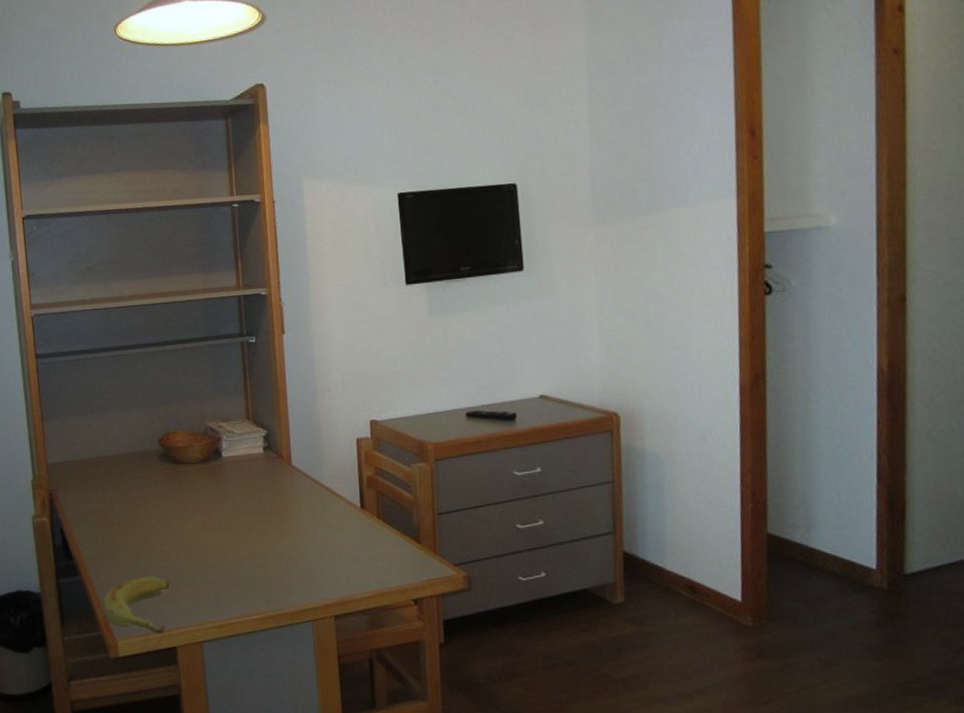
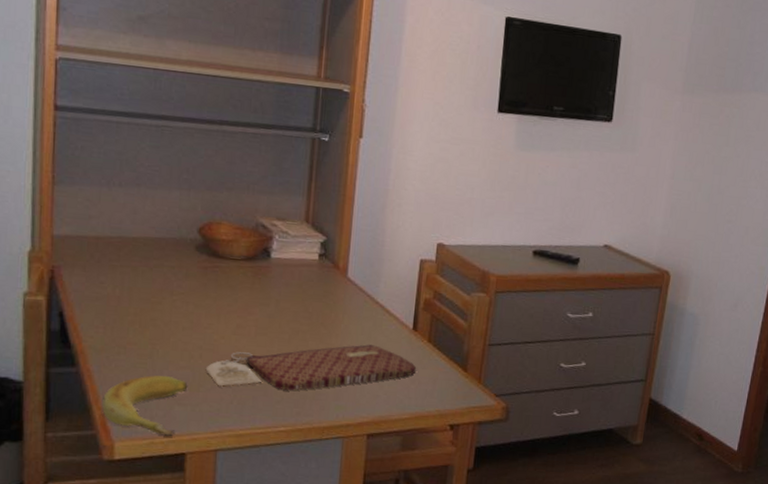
placemat: none [182,527,371,582] -> present [205,344,417,390]

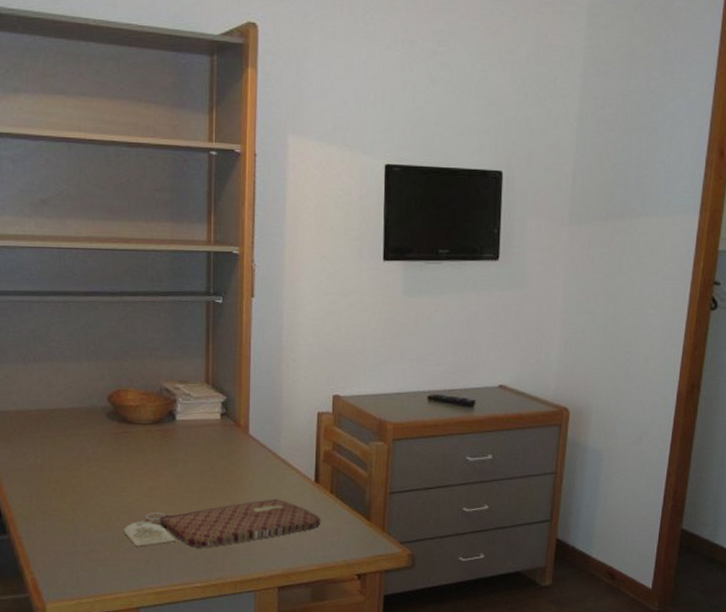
banana: present [102,375,188,437] -> none [33,538,108,597]

